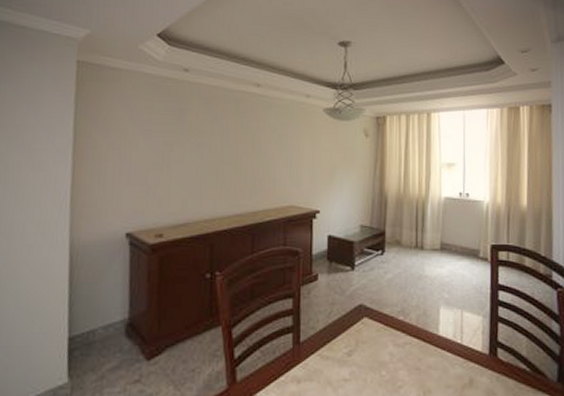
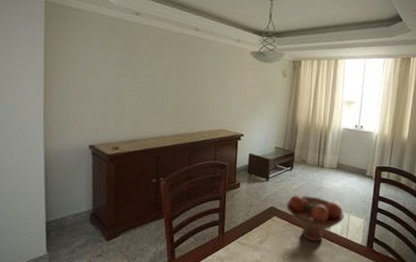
fruit bowl: none [378,287,456,350] -> present [285,195,344,242]

